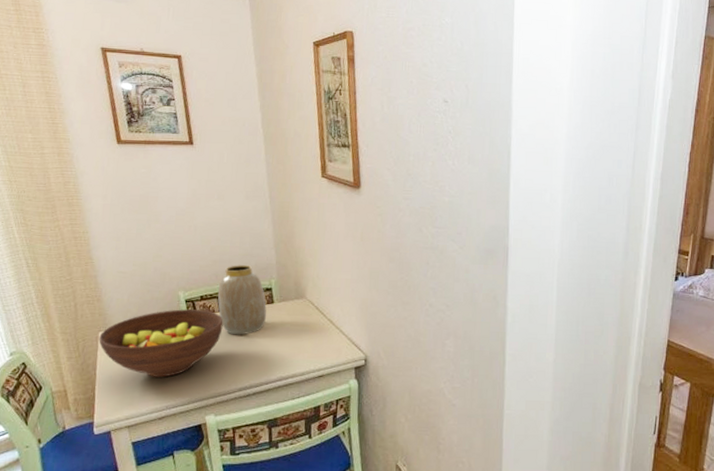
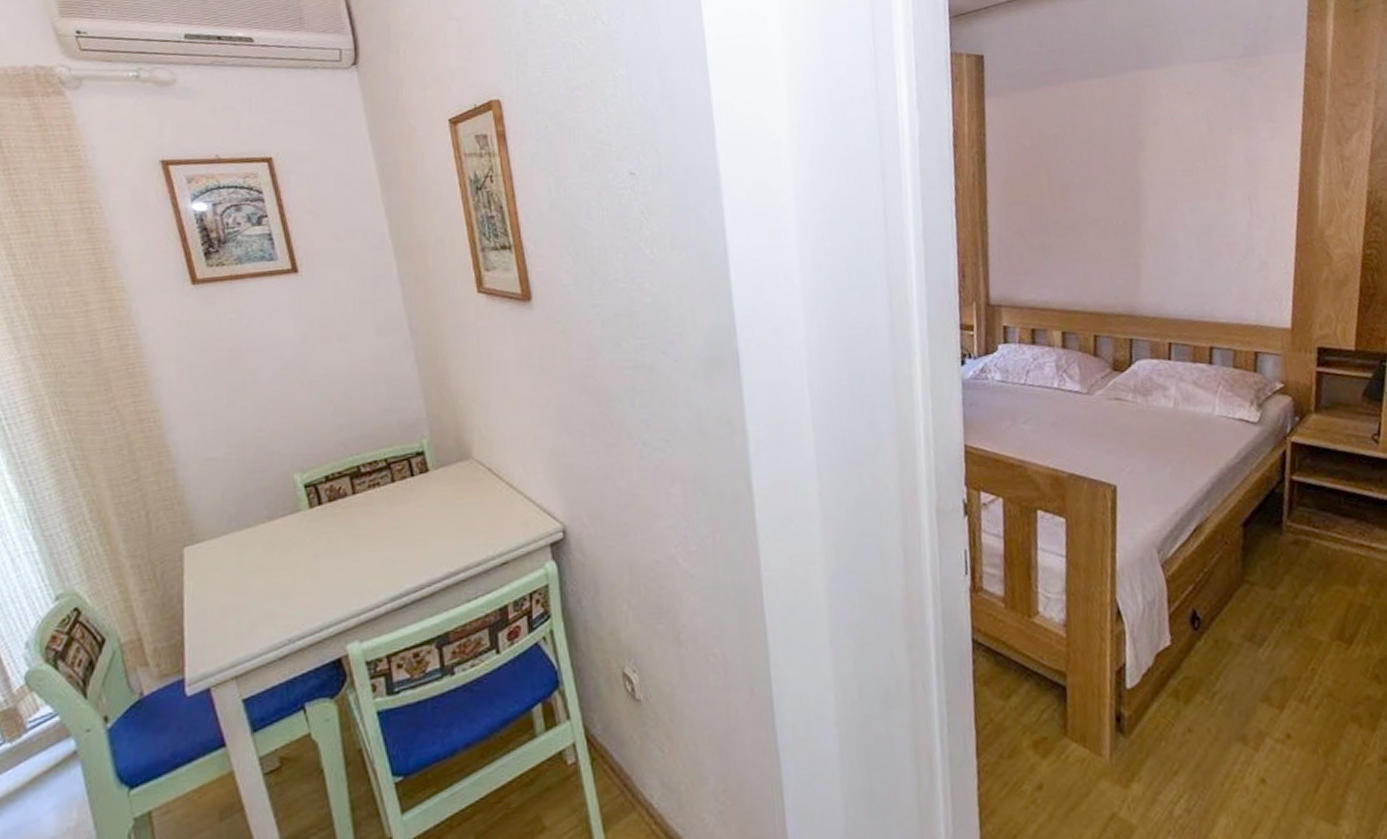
fruit bowl: present [99,309,223,378] -> none [184,494,360,601]
vase: present [217,265,267,335] -> none [349,424,421,524]

